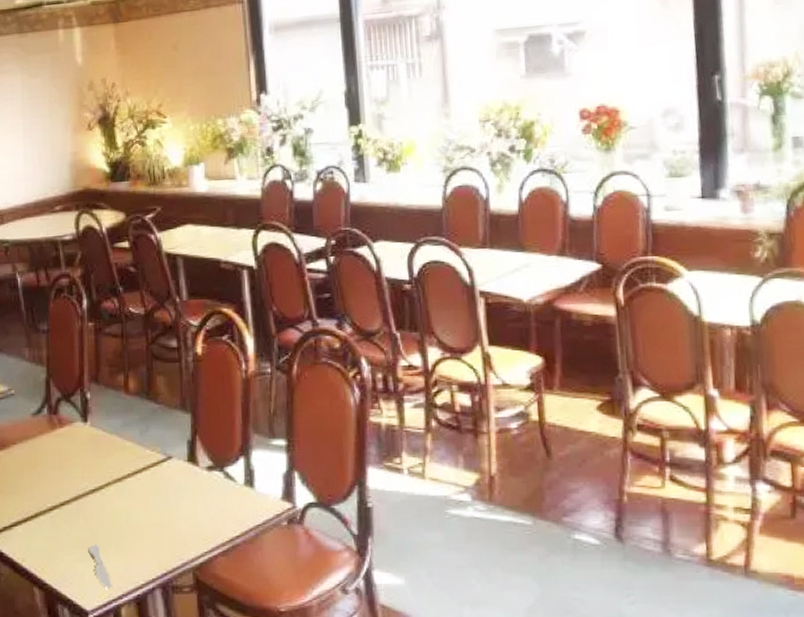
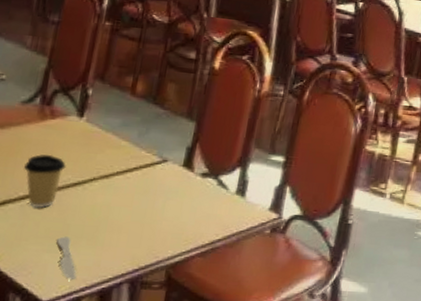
coffee cup: none [46,463,82,518] -> present [24,154,66,208]

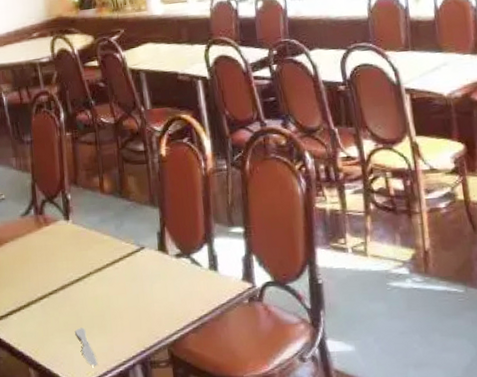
coffee cup: present [24,154,66,208] -> none [36,257,67,306]

